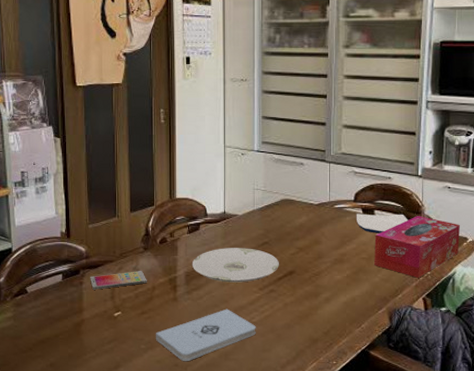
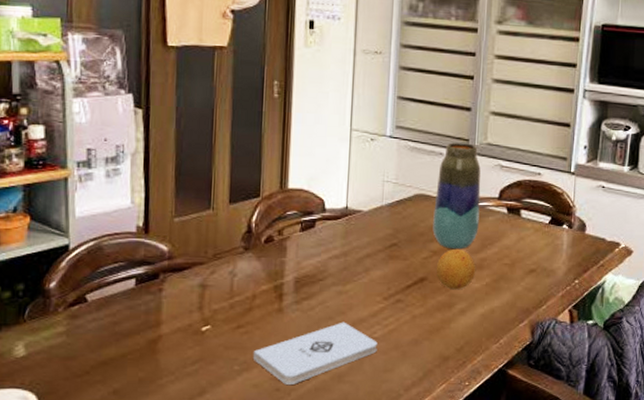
smartphone: present [90,271,147,290] -> none [172,275,246,298]
plate: present [191,248,279,283] -> none [303,249,409,291]
vase: none [298,154,338,246] -> present [433,142,481,250]
fruit: none [302,246,338,281] -> present [436,249,476,290]
plate: present [356,213,408,233] -> none [499,213,557,236]
tissue box: present [374,216,460,278] -> none [517,218,613,287]

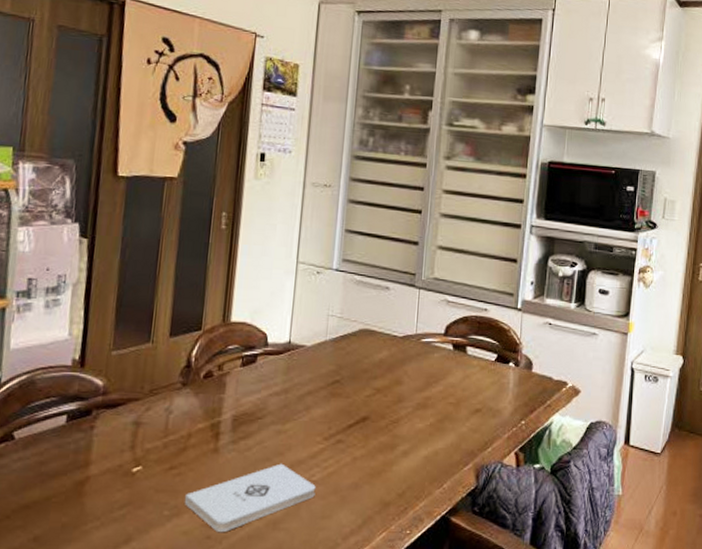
vase: present [433,142,481,250] -> none [377,276,427,387]
fruit: present [436,249,476,290] -> none [378,387,420,430]

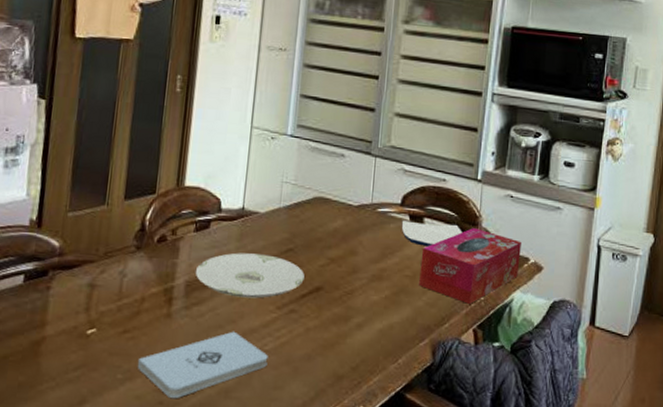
plate: none [242,386,351,430] -> present [195,253,305,299]
plate: none [445,350,504,374] -> present [401,220,462,247]
tissue box: none [463,355,560,428] -> present [419,228,521,304]

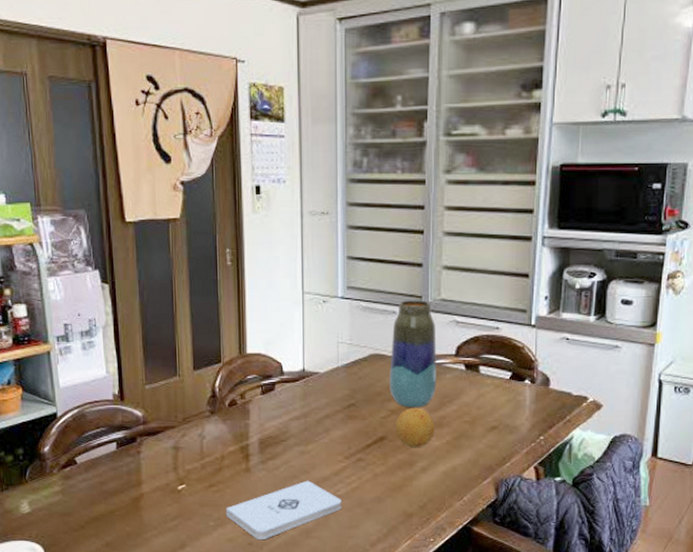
plate: present [195,253,305,299] -> none [266,411,368,451]
vase: none [331,144,383,258] -> present [390,300,437,408]
fruit: none [332,257,375,302] -> present [395,408,436,448]
plate: present [401,220,462,247] -> none [457,370,519,393]
tissue box: present [419,228,521,304] -> none [479,372,579,444]

